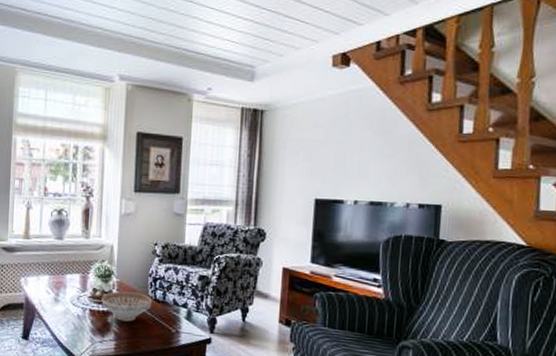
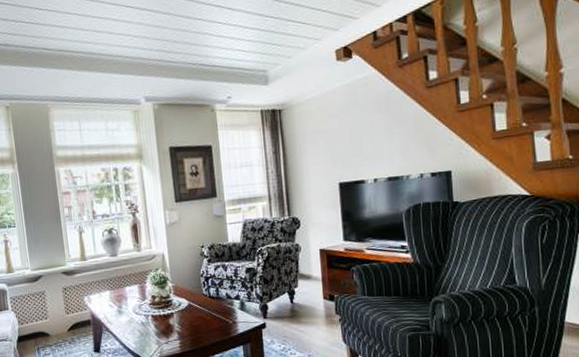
decorative bowl: present [101,291,153,322] -> none [161,293,208,321]

